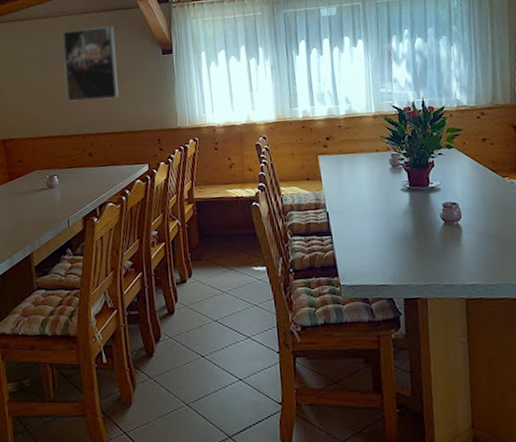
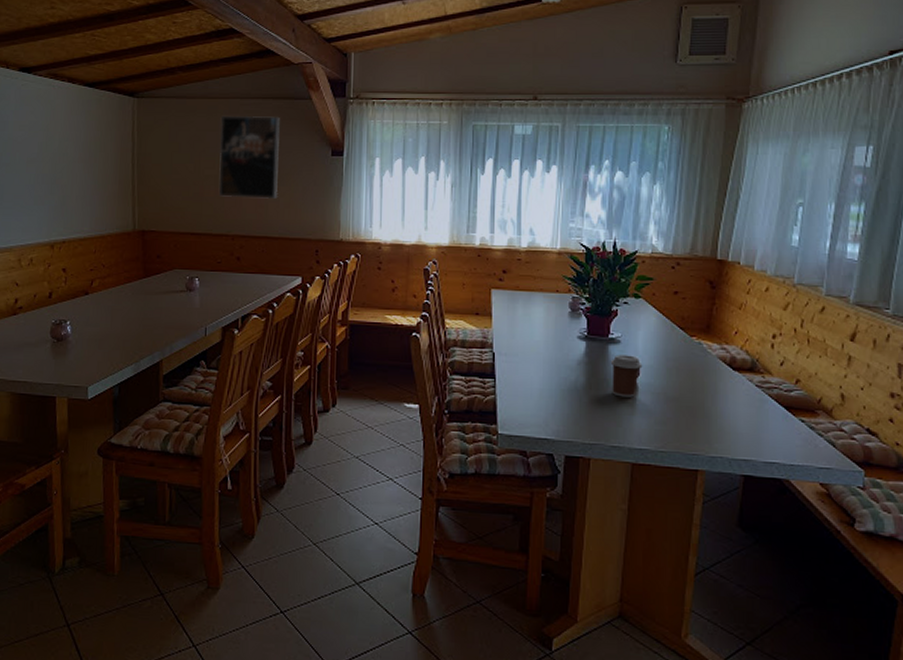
coffee cup: none [433,200,463,239] -> present [610,354,643,397]

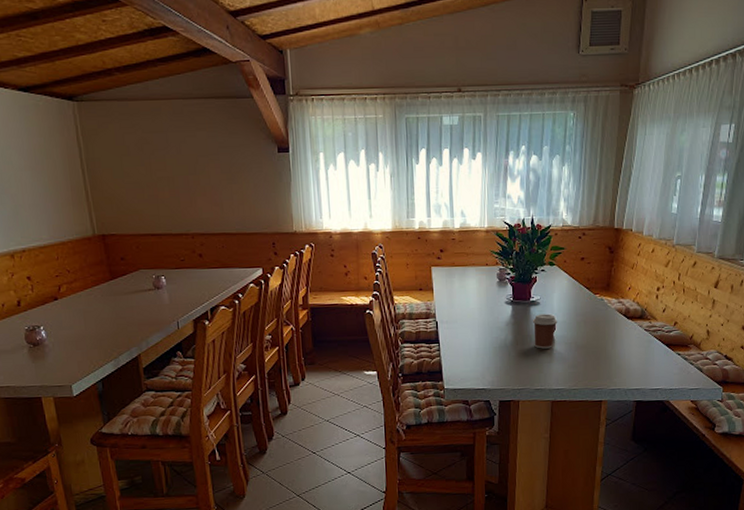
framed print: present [218,115,280,199] -> none [166,116,232,198]

